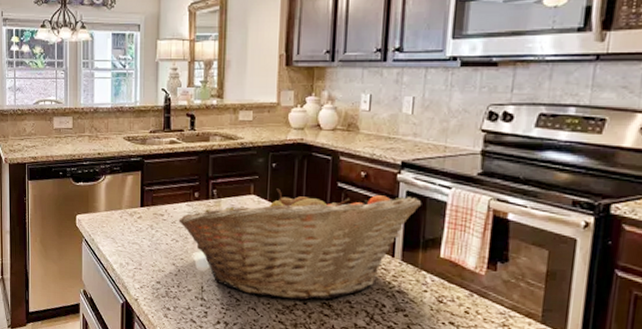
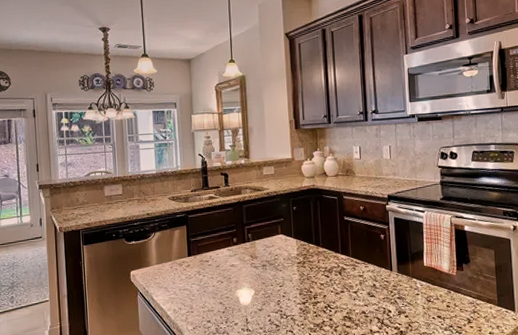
fruit basket: present [178,188,422,300] -> none [222,222,406,319]

